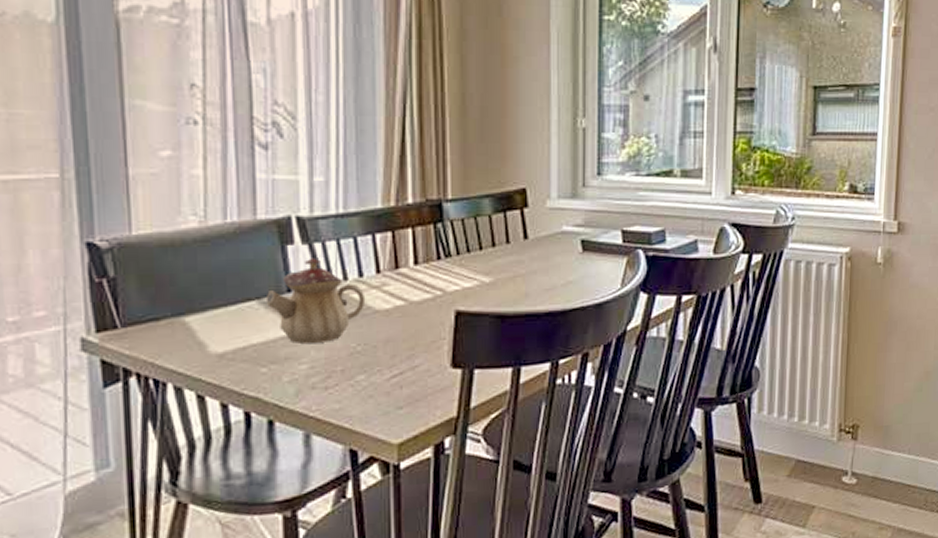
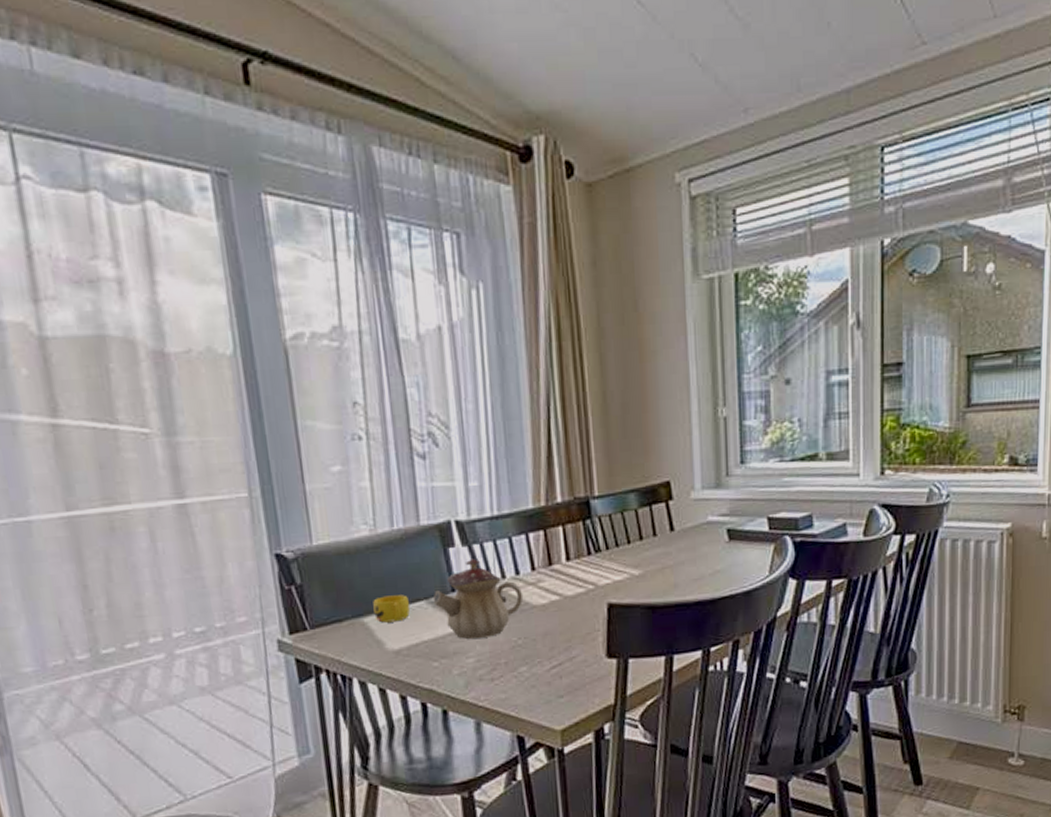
cup: none [197,293,240,323] -> present [373,595,411,623]

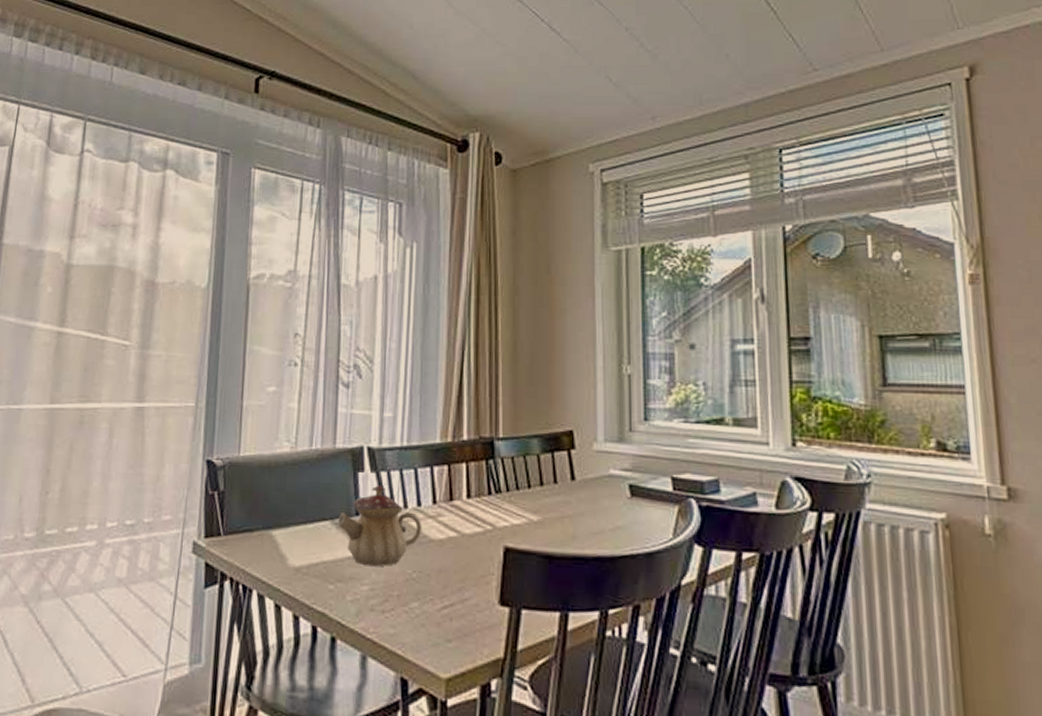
cup: present [373,595,411,623] -> none [282,511,316,539]

